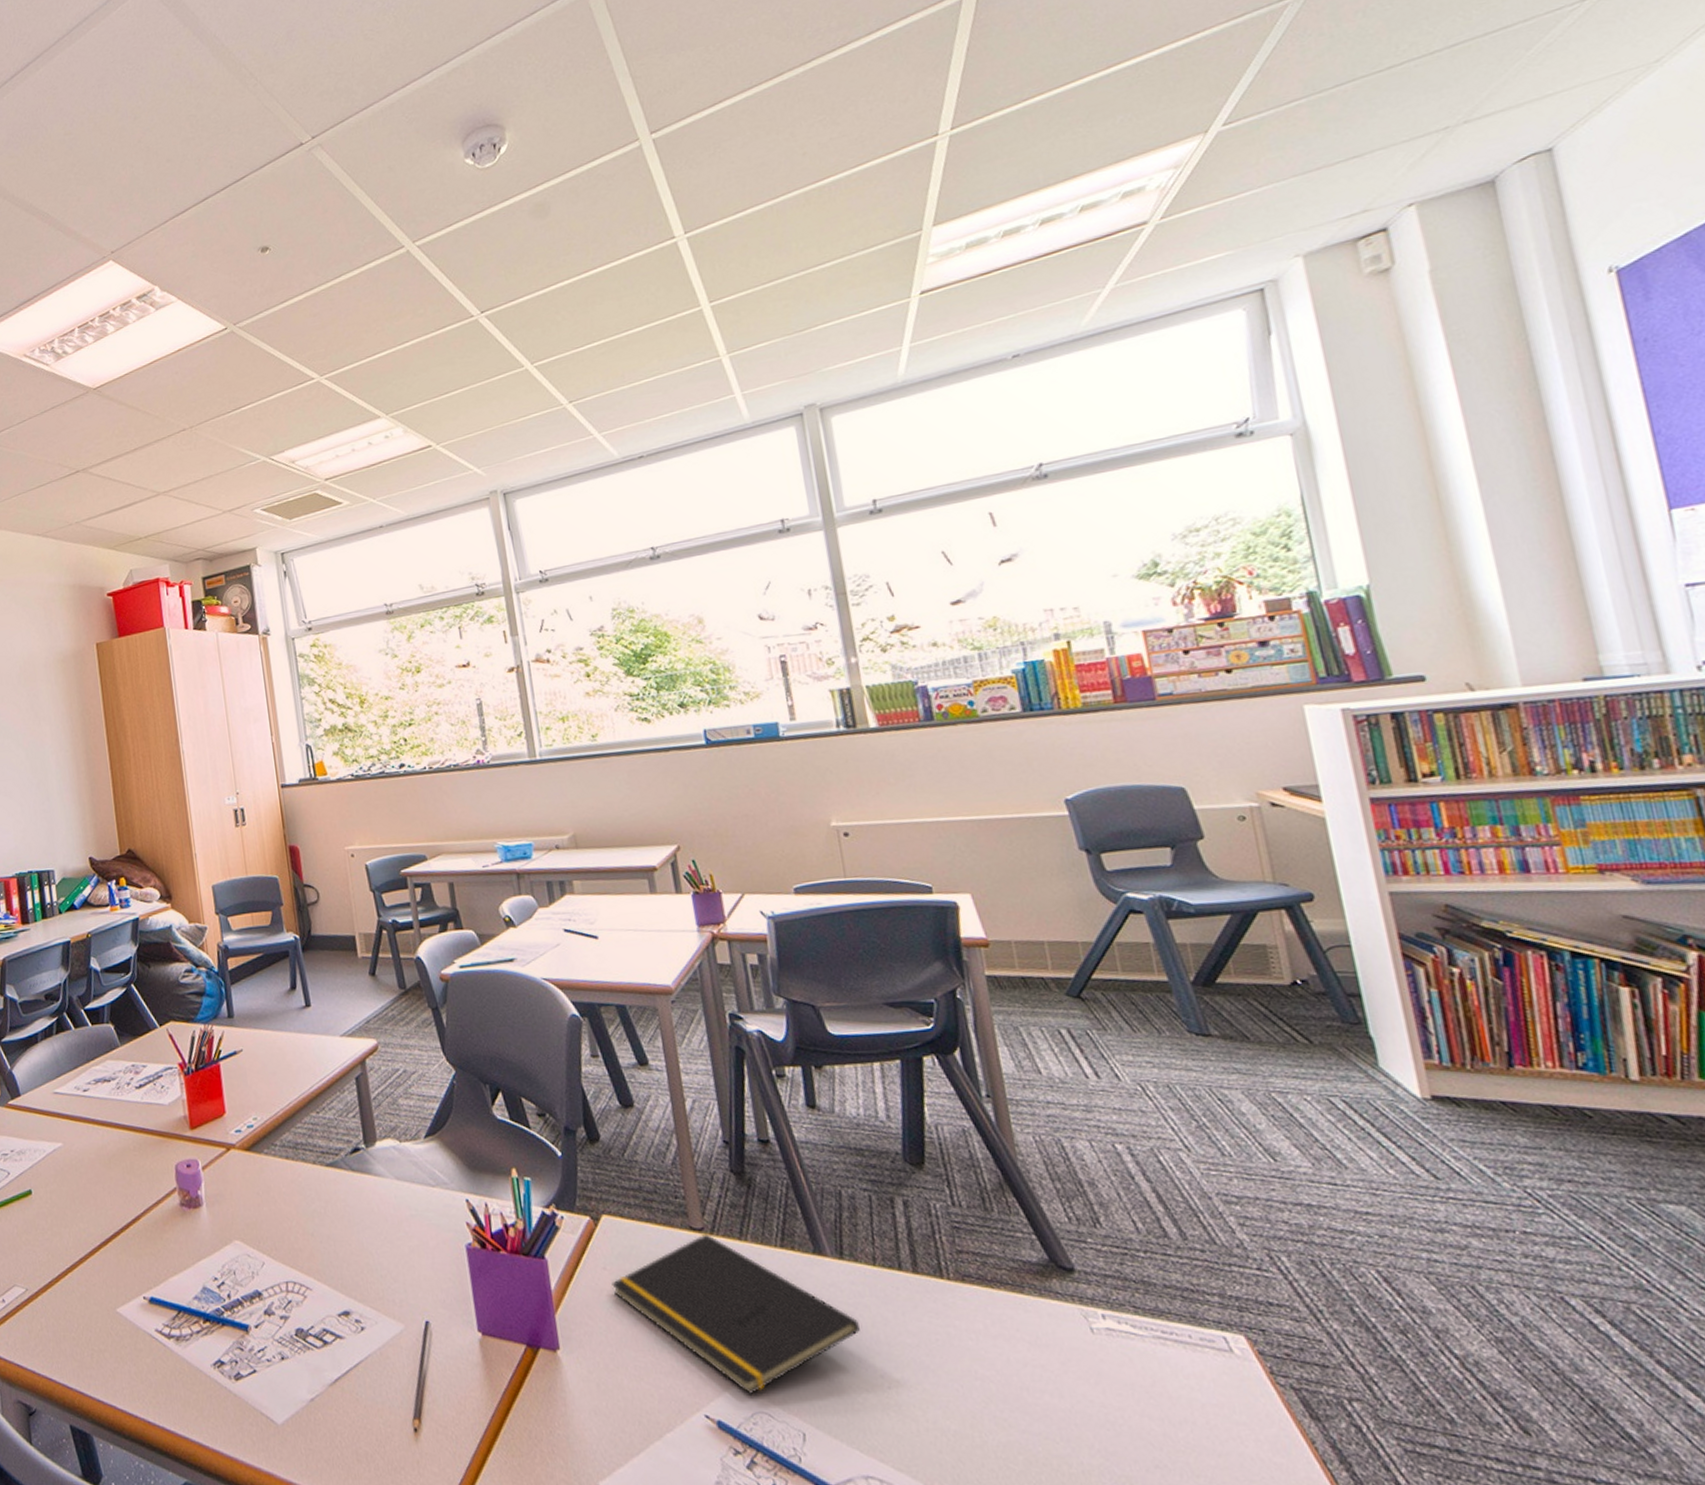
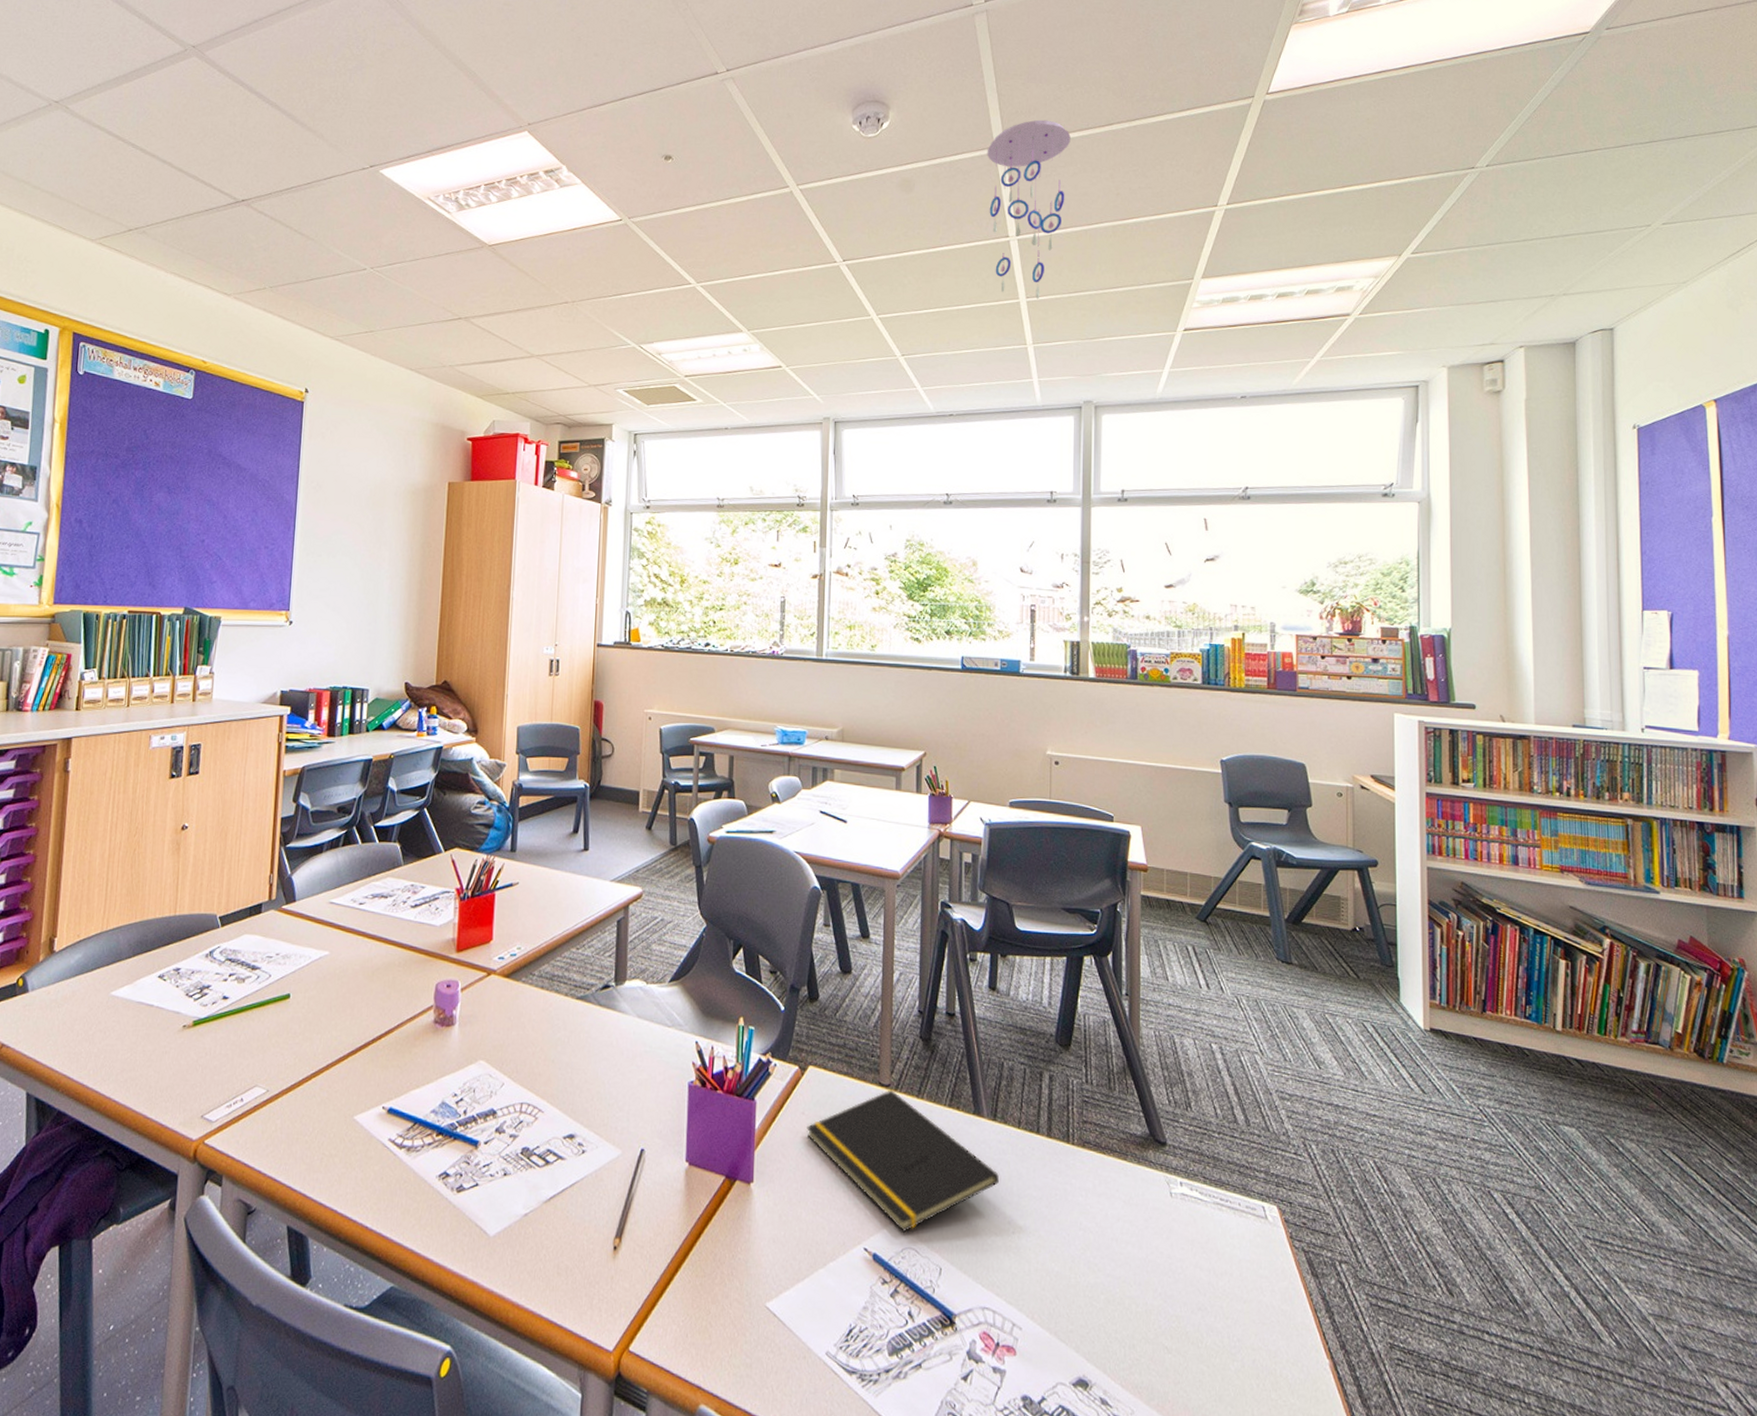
ceiling mobile: none [630,90,739,303] -> present [987,119,1071,300]

